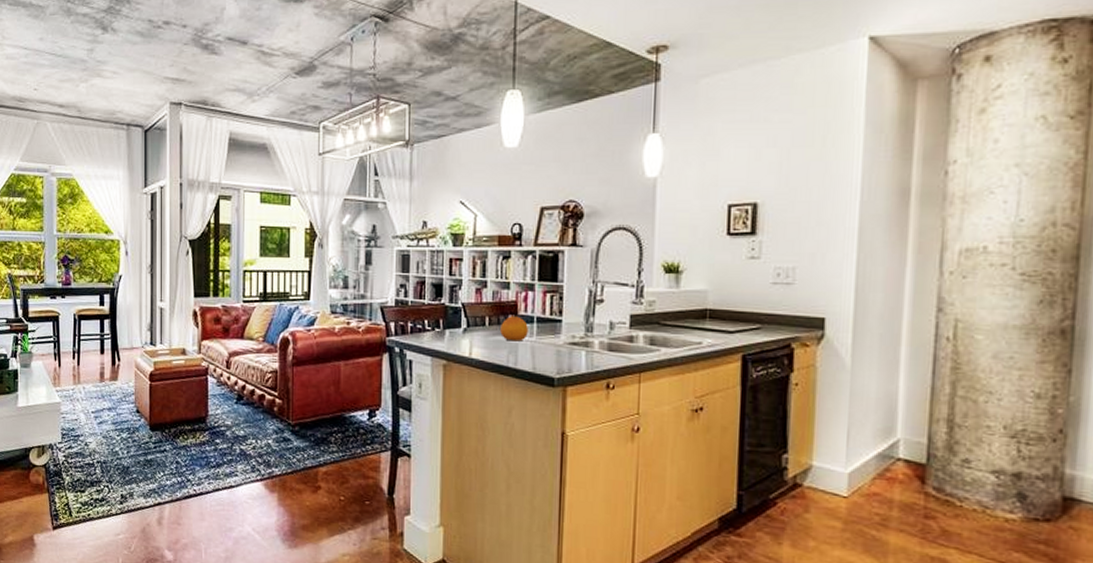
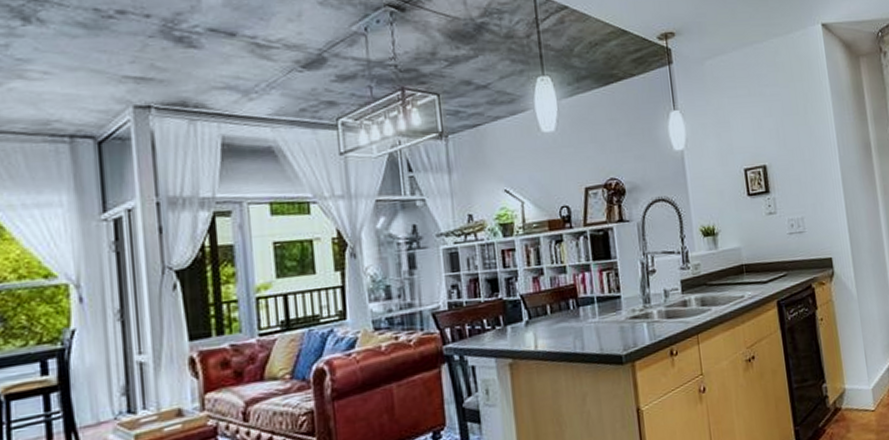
fruit: present [500,315,528,342] -> none [562,298,591,326]

